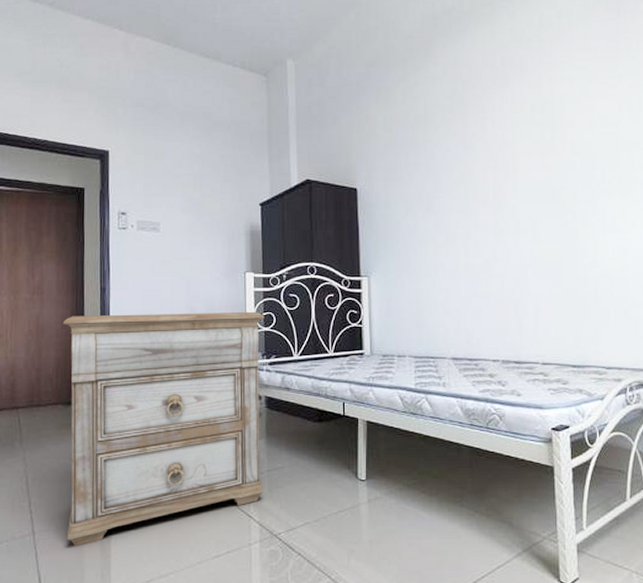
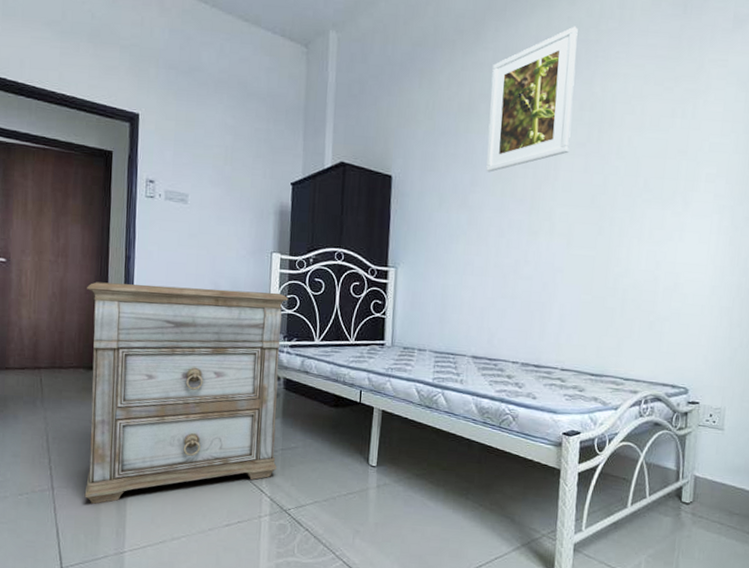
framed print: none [444,37,525,177] -> present [486,26,578,172]

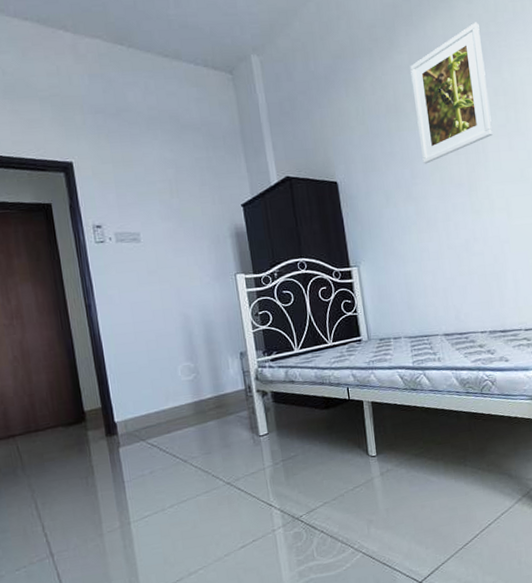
nightstand: present [84,282,289,504] -> none [50,311,281,560]

